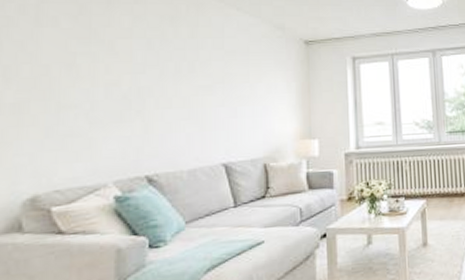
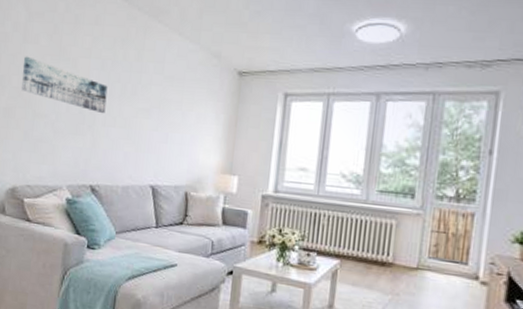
wall art: none [36,41,158,96] -> present [21,56,108,114]

